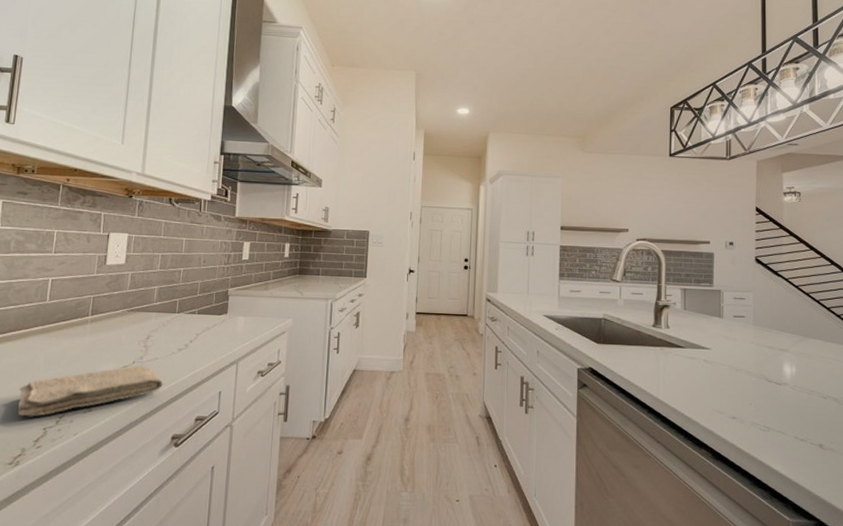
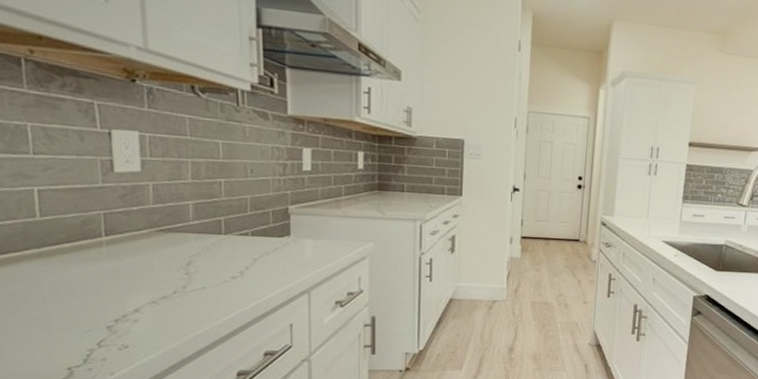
washcloth: present [17,365,164,417] -> none [22,295,218,356]

